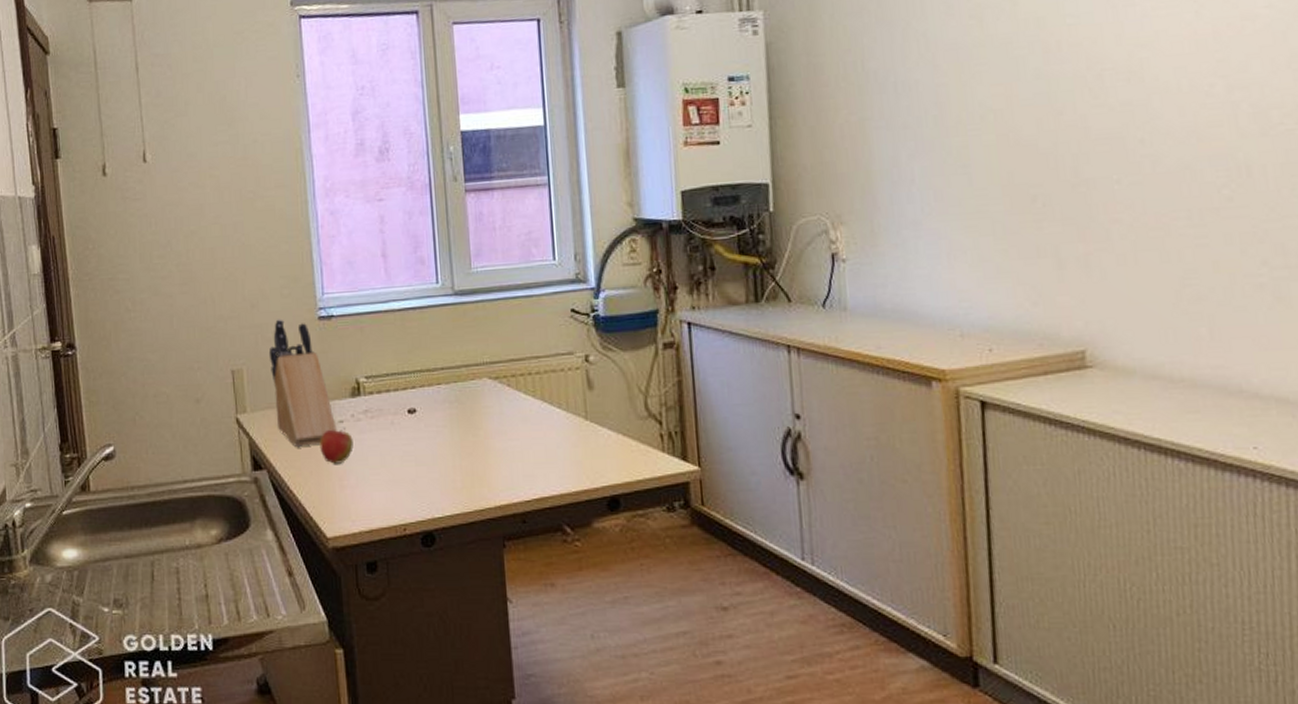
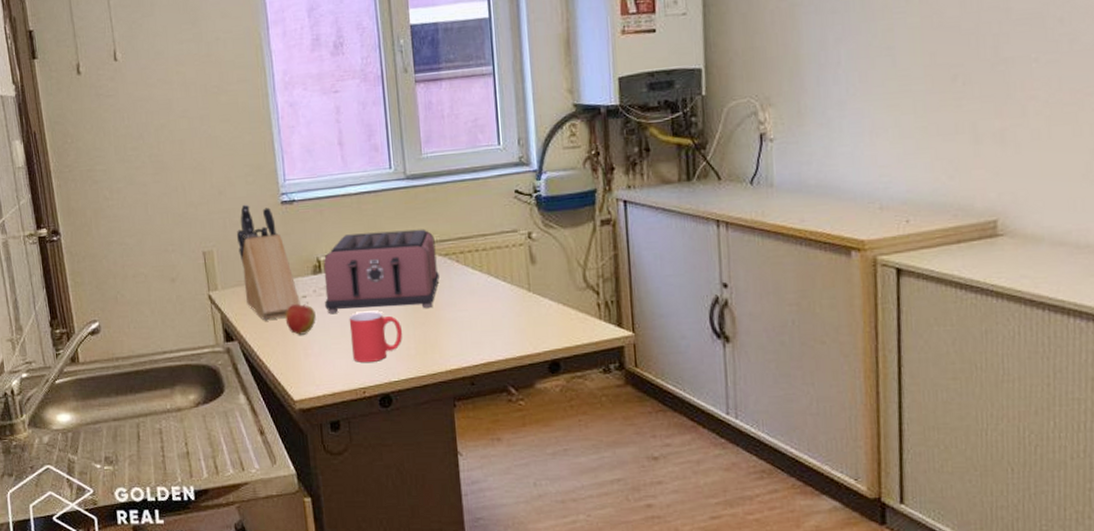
toaster: none [362,349,489,441] -> present [323,229,439,313]
mug: none [389,438,449,496] -> present [349,311,403,362]

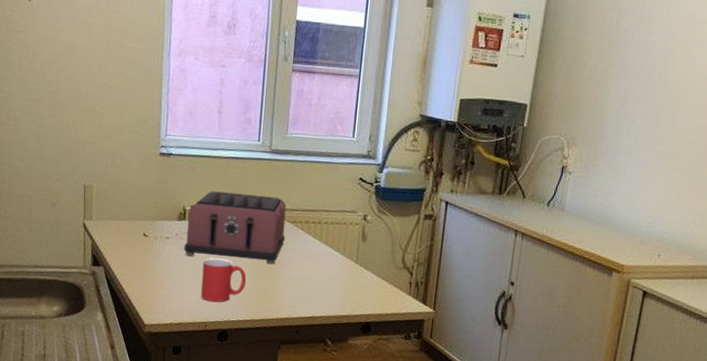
knife block: present [236,204,301,321] -> none [115,149,163,253]
apple: present [285,301,316,335] -> none [148,242,175,270]

